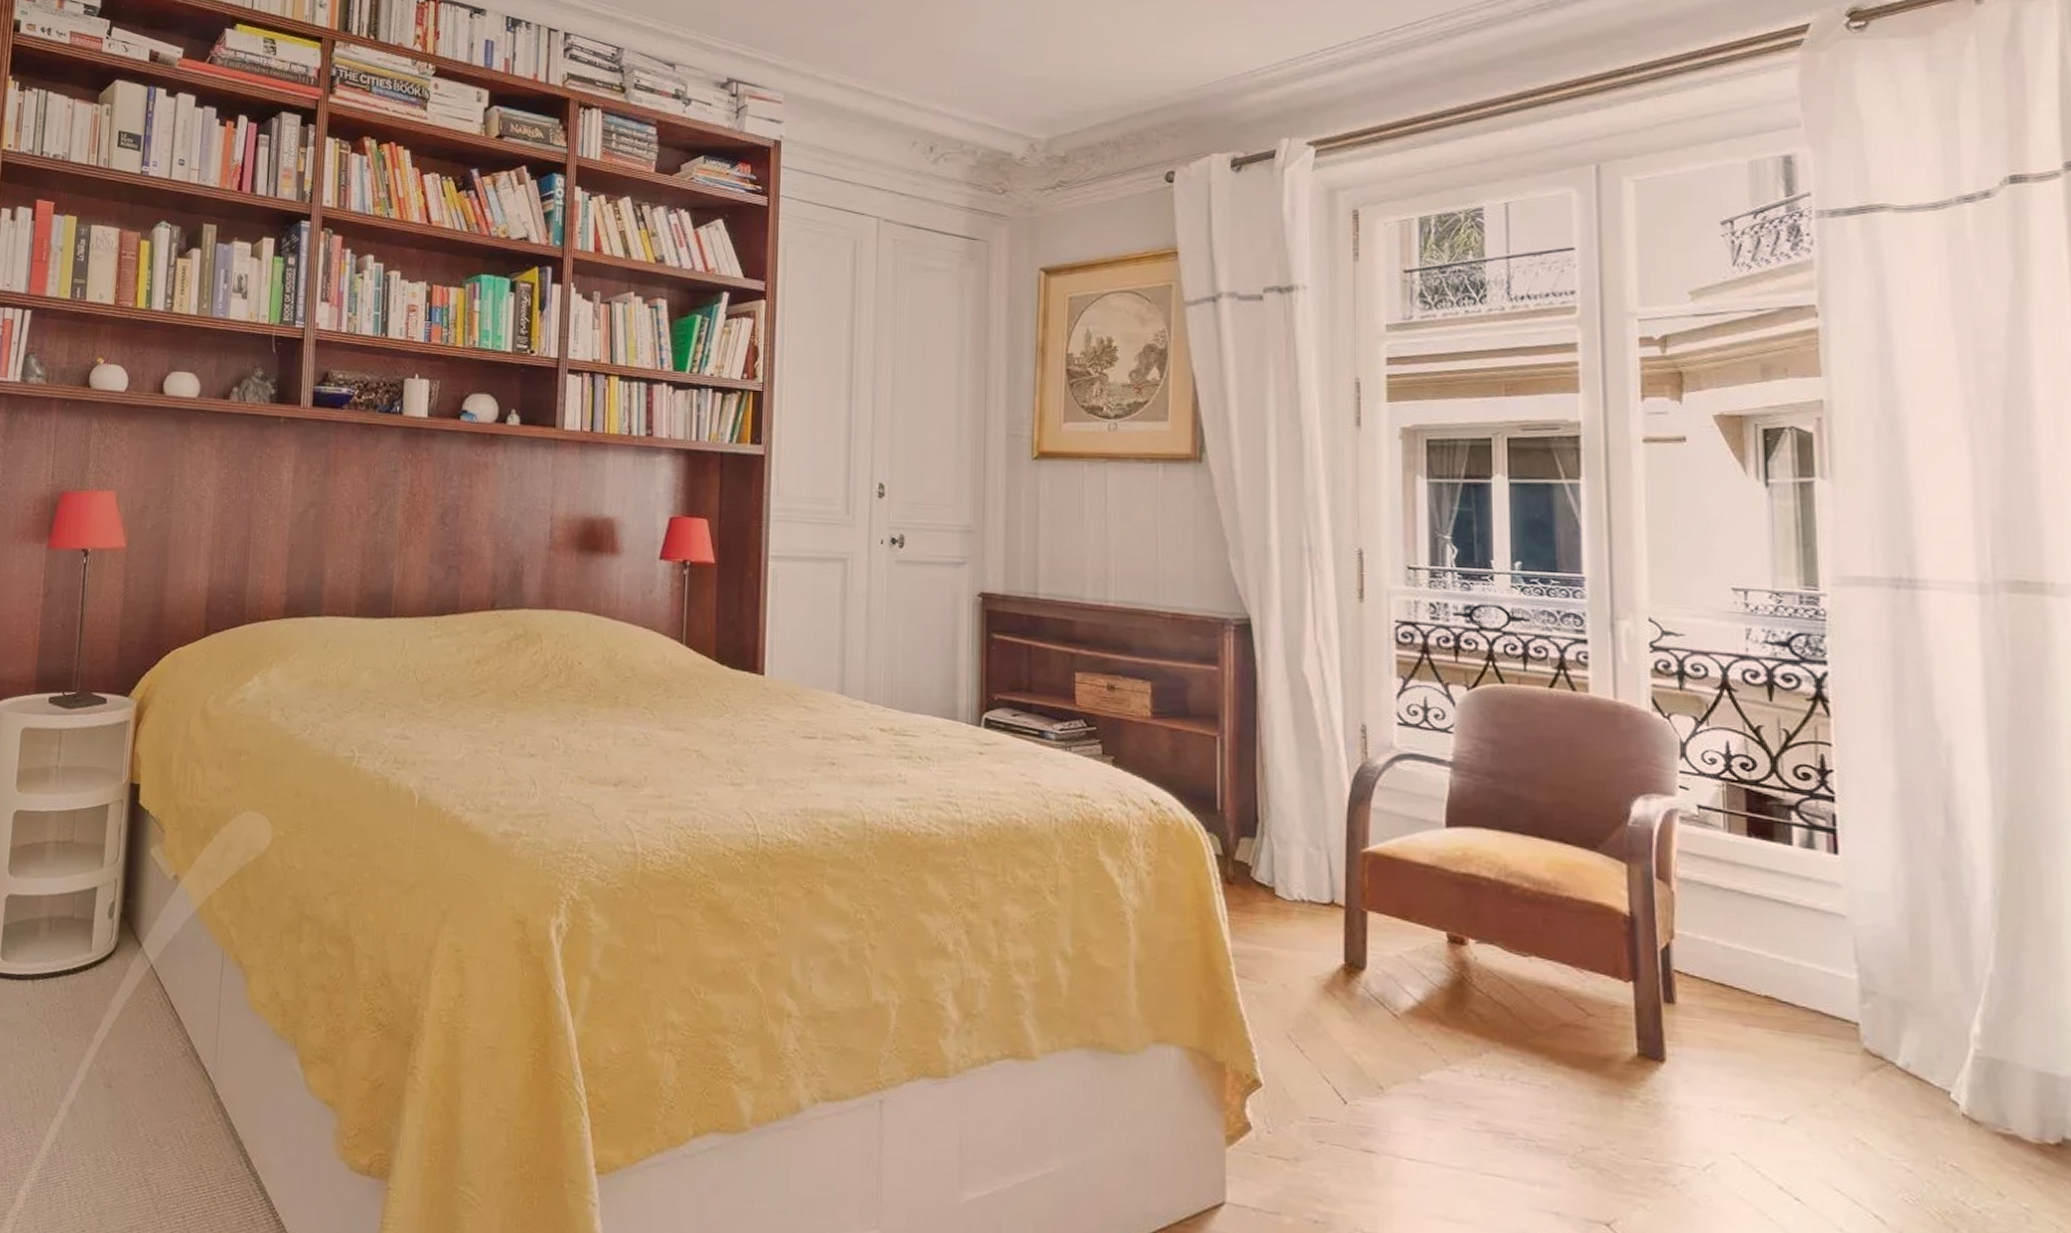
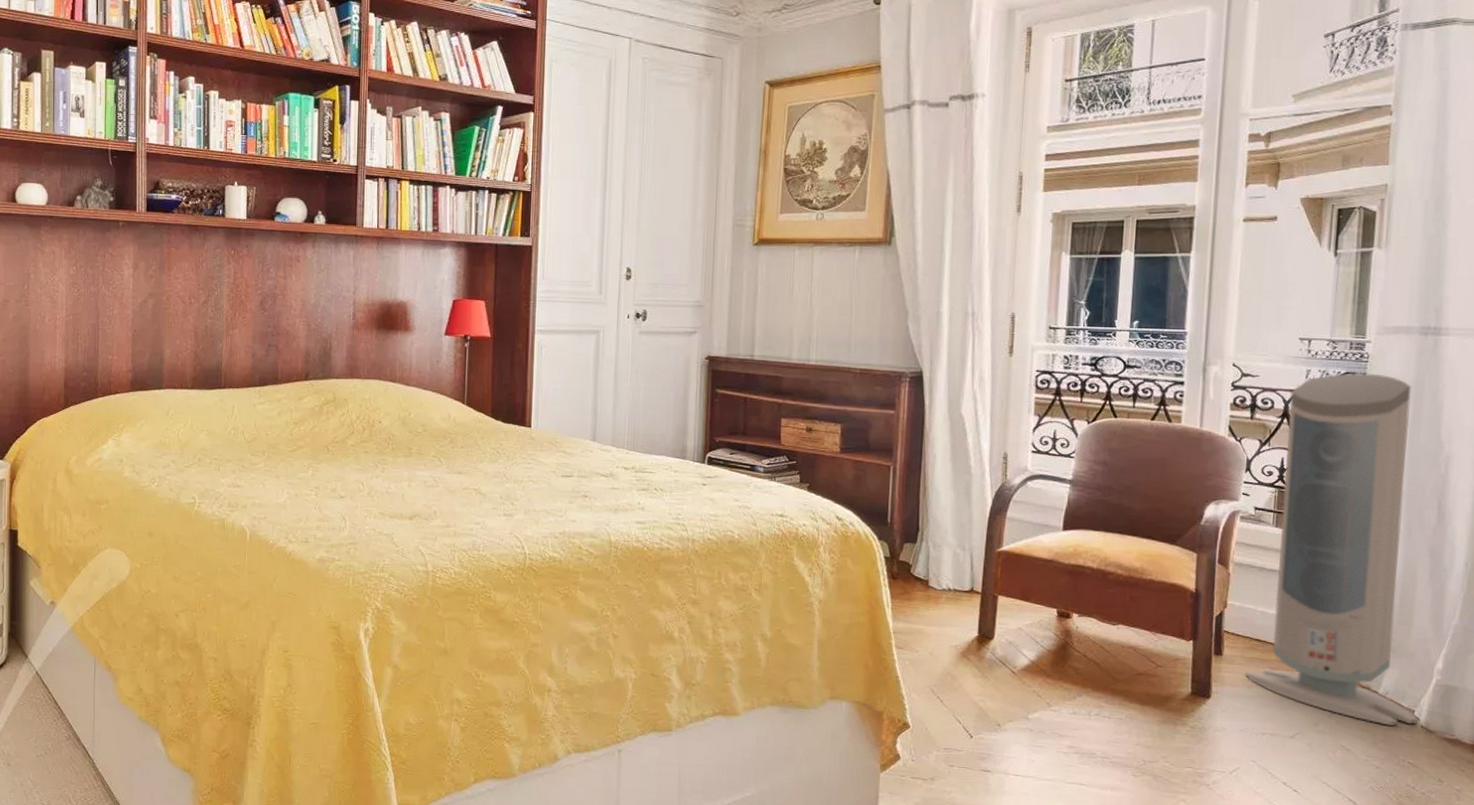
air purifier: none [1708,634,1956,1113] -> present [1244,373,1418,726]

